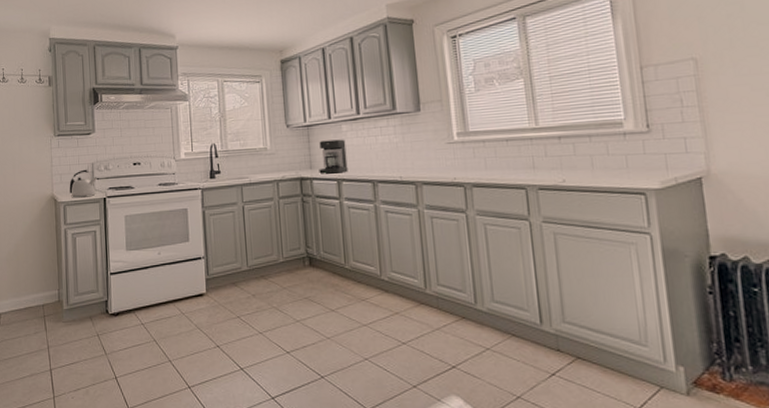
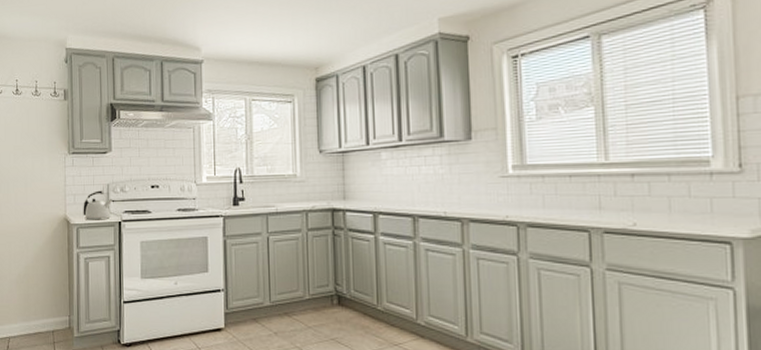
coffee maker: present [319,139,348,174] -> none [353,168,386,206]

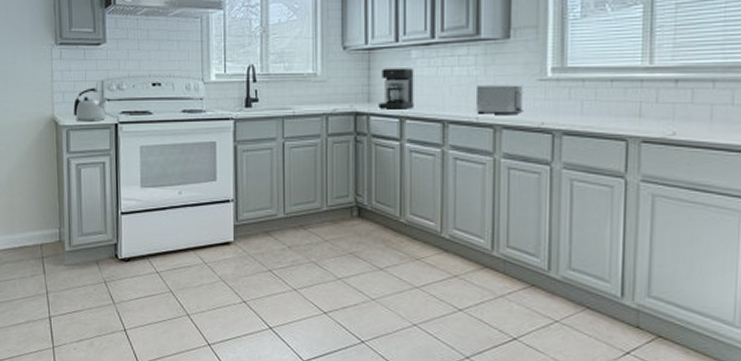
coffee maker: none [353,168,386,206] -> present [378,68,414,110]
toaster: none [442,181,488,210] -> present [475,85,524,116]

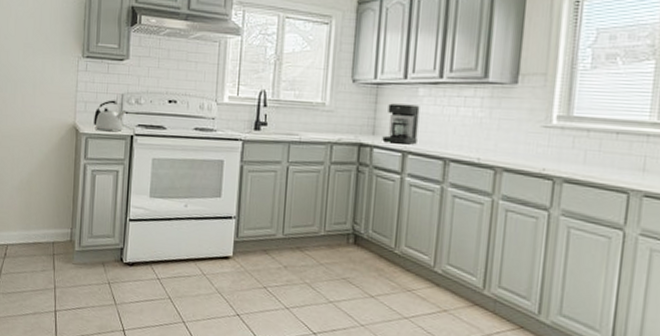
toaster: present [475,85,524,116] -> none [477,127,528,159]

